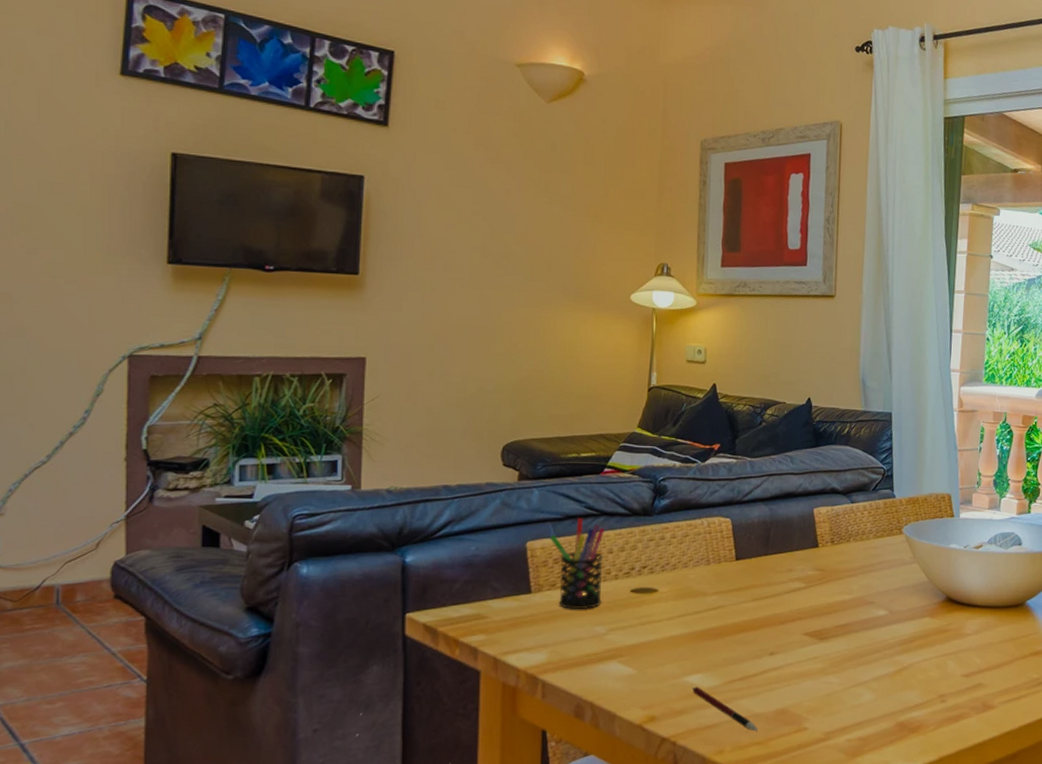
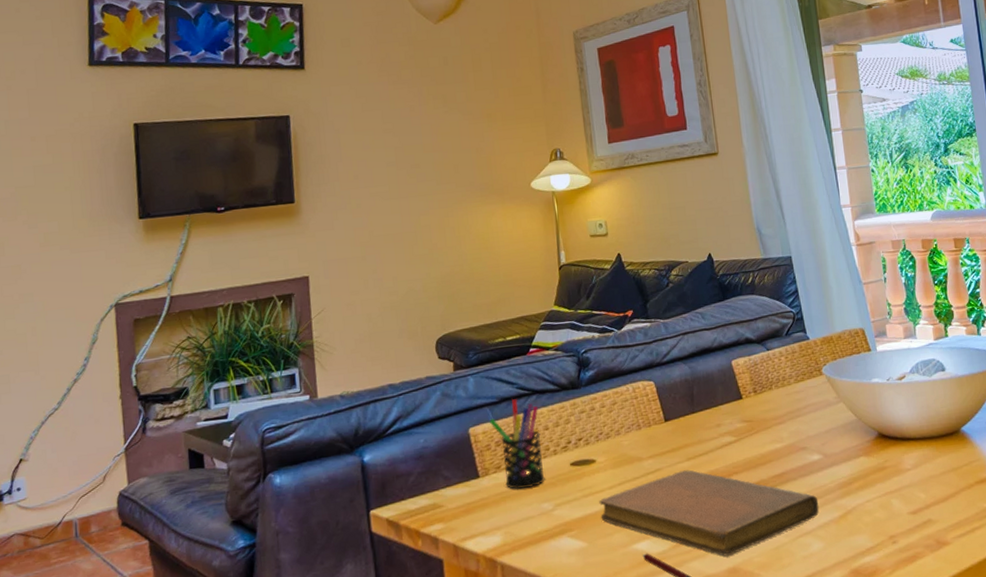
notebook: none [655,610,877,697] -> present [599,470,819,556]

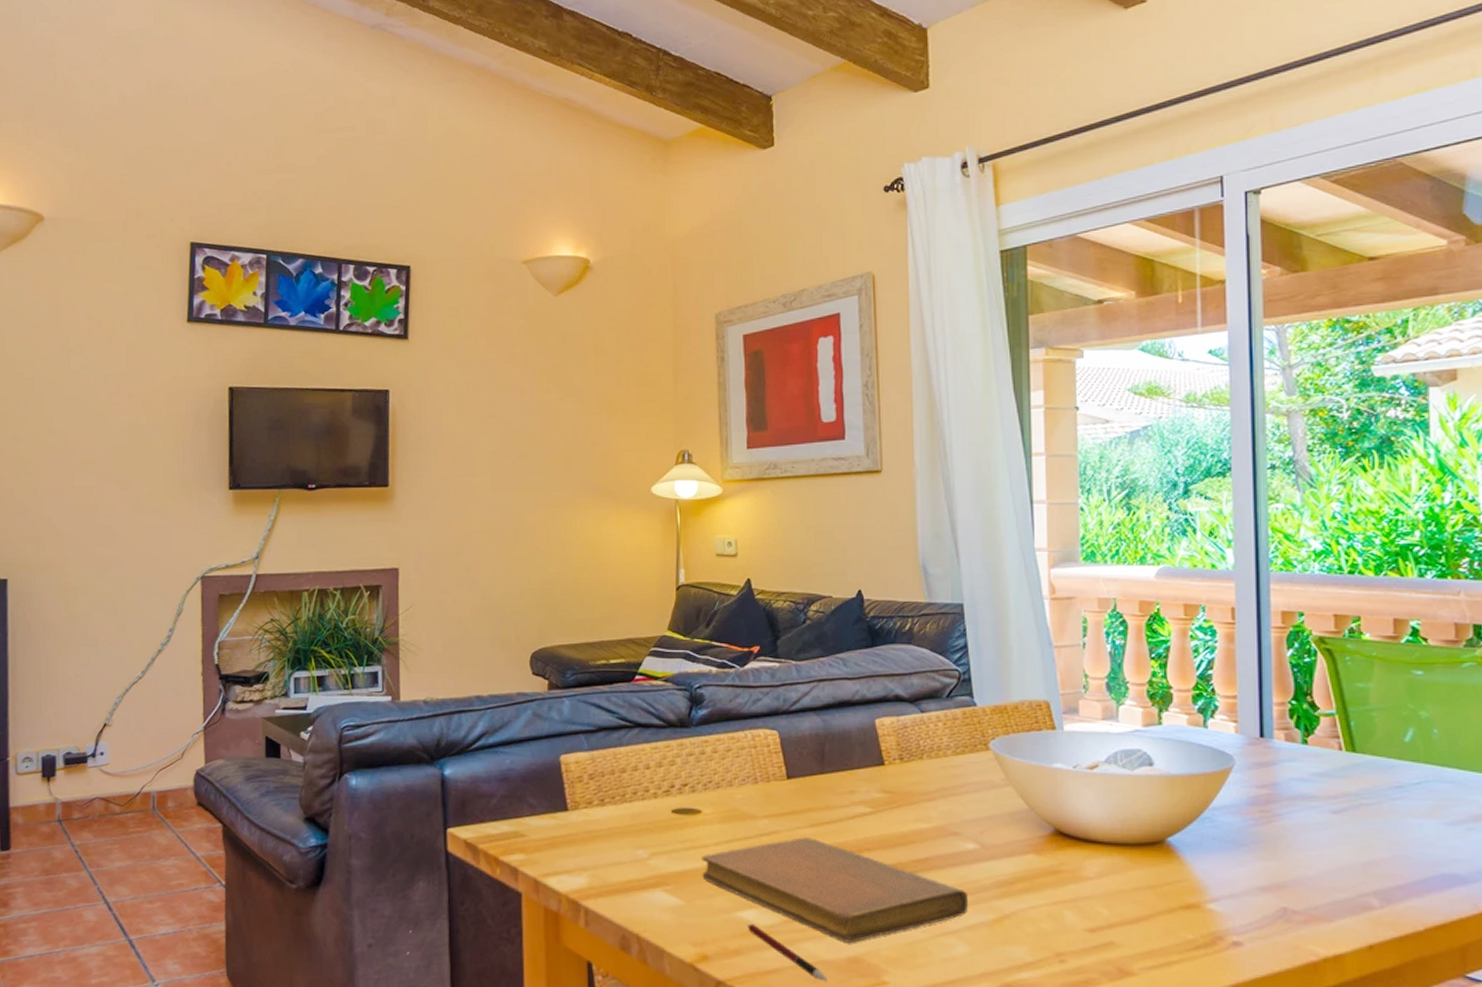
pen holder: present [489,399,545,490] -> none [583,730,642,831]

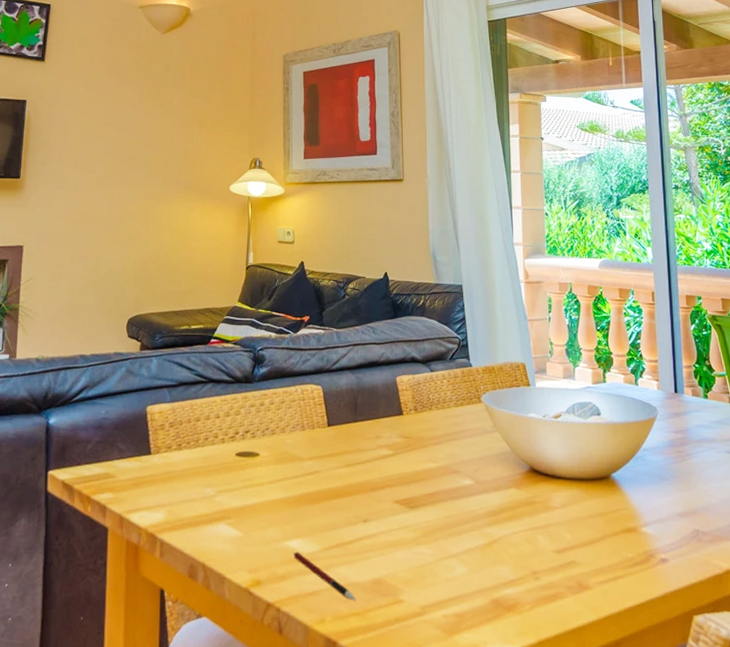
notebook: present [701,837,969,943] -> none [258,476,466,566]

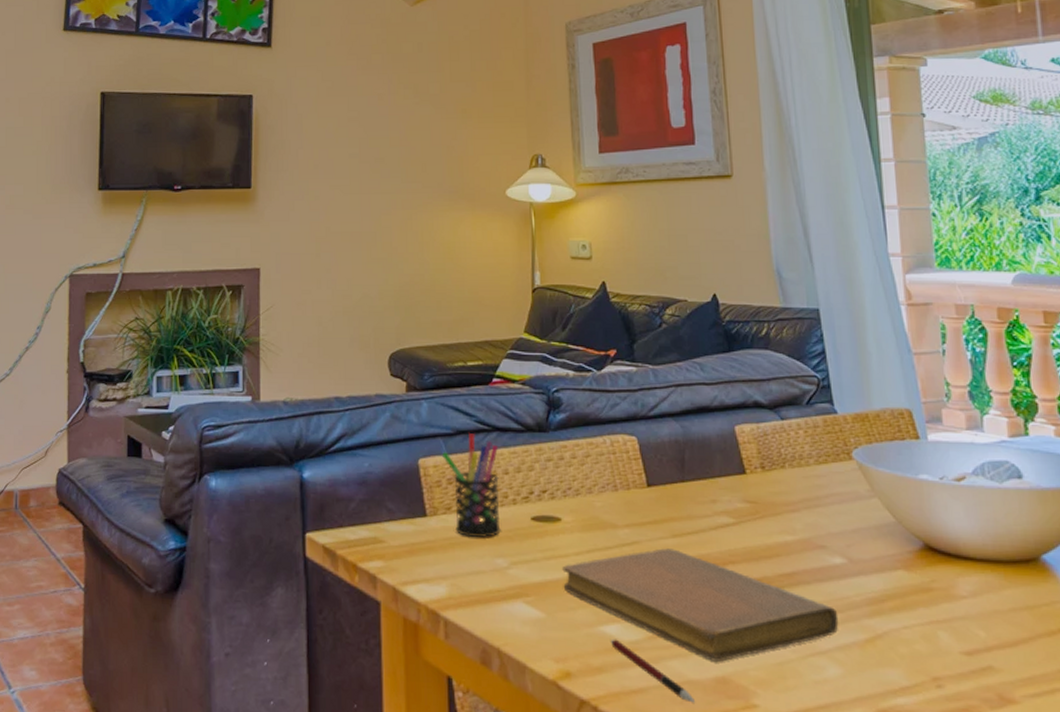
pen holder: none [166,385,212,472] -> present [441,433,501,538]
notebook: none [258,476,466,566] -> present [562,548,839,662]

